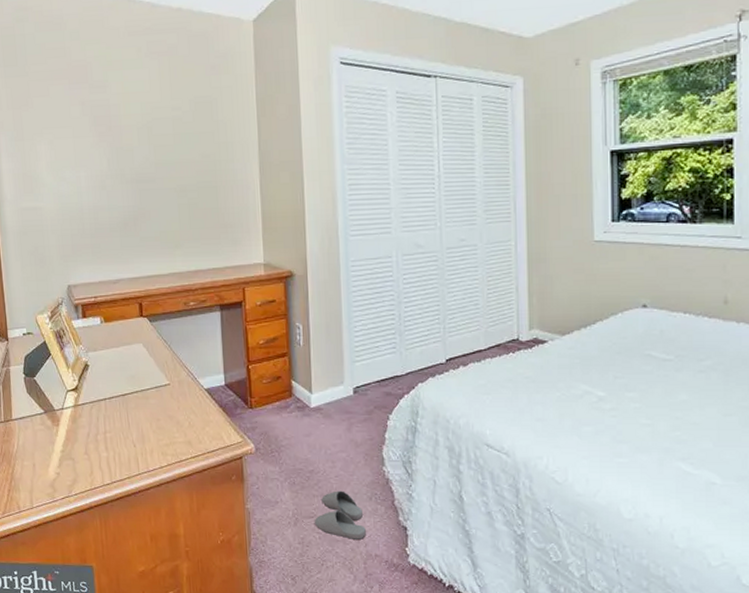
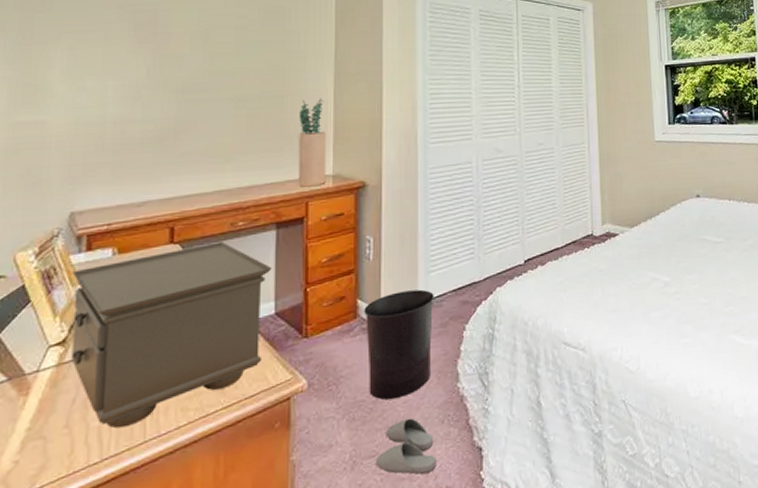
jewelry box: none [75,318,220,461] -> present [71,242,272,429]
vase: none [231,188,259,274] -> present [297,98,327,187]
waste bin: none [298,377,359,471] -> present [364,289,434,400]

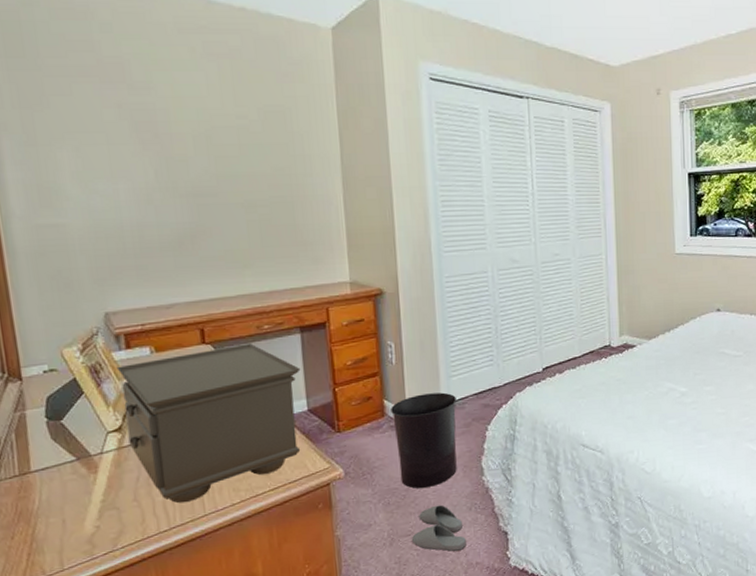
vase: present [297,98,327,187] -> none [311,204,344,293]

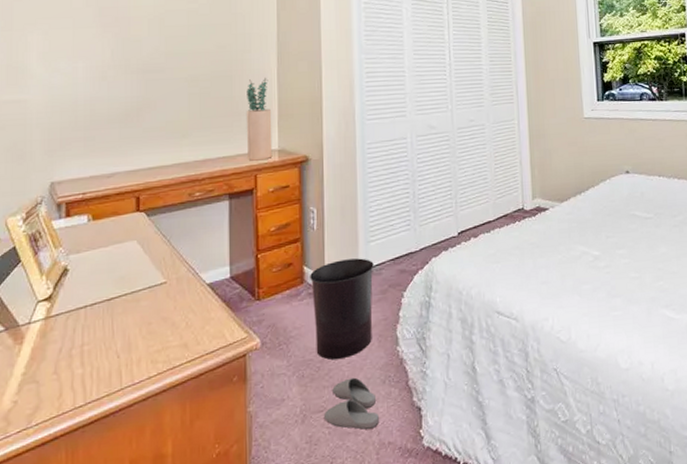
jewelry box: present [116,343,301,504] -> none [54,211,226,376]
vase: none [311,204,344,293] -> present [246,77,273,161]

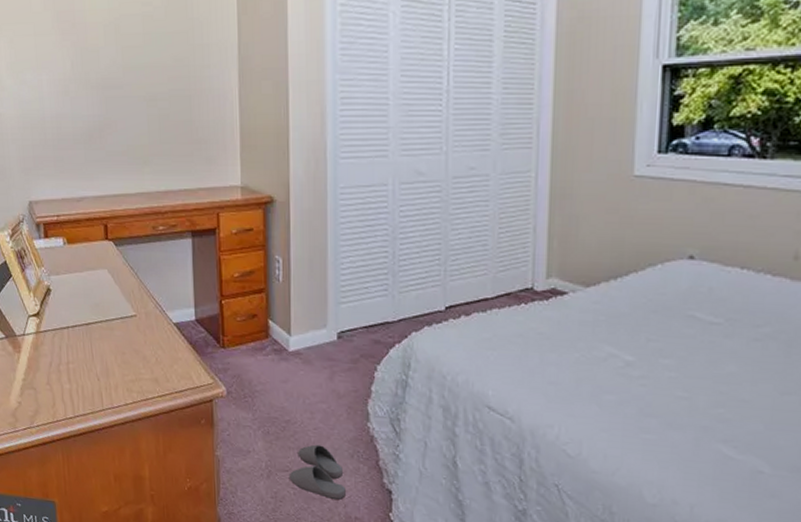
vase: present [246,77,273,161] -> none [206,99,235,197]
waste bin: present [310,258,374,360] -> none [275,318,344,423]

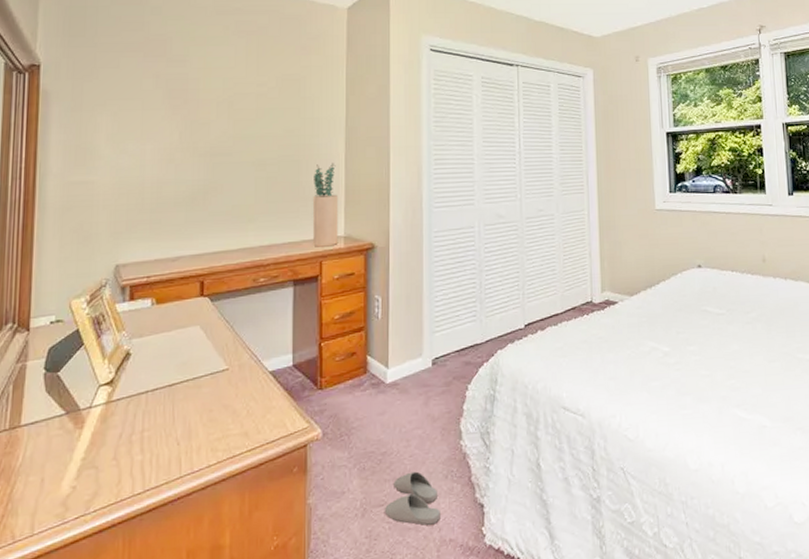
vase: none [206,99,235,197] -> present [312,162,339,247]

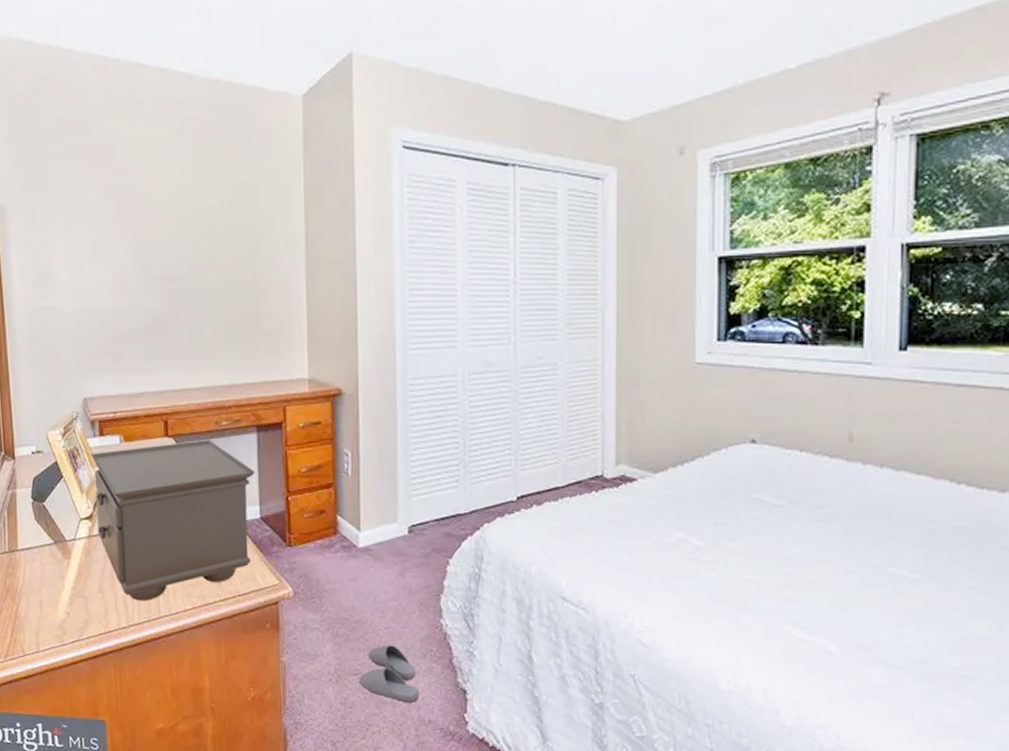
jewelry box: none [118,296,290,464] -> present [90,440,255,602]
vase: present [312,162,339,247] -> none [272,291,302,390]

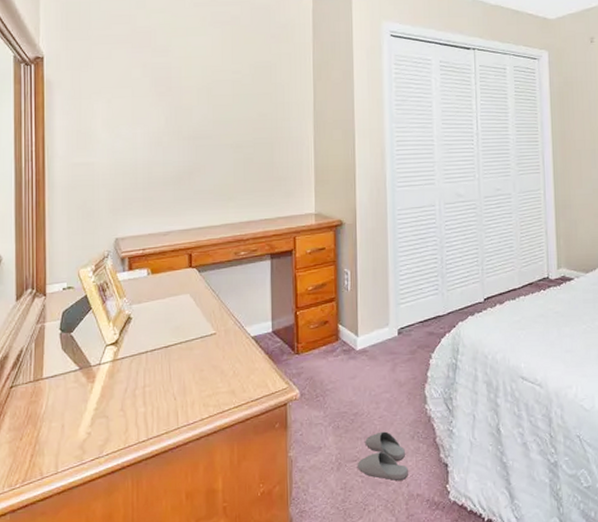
jewelry box: present [90,440,255,602] -> none [119,268,269,415]

